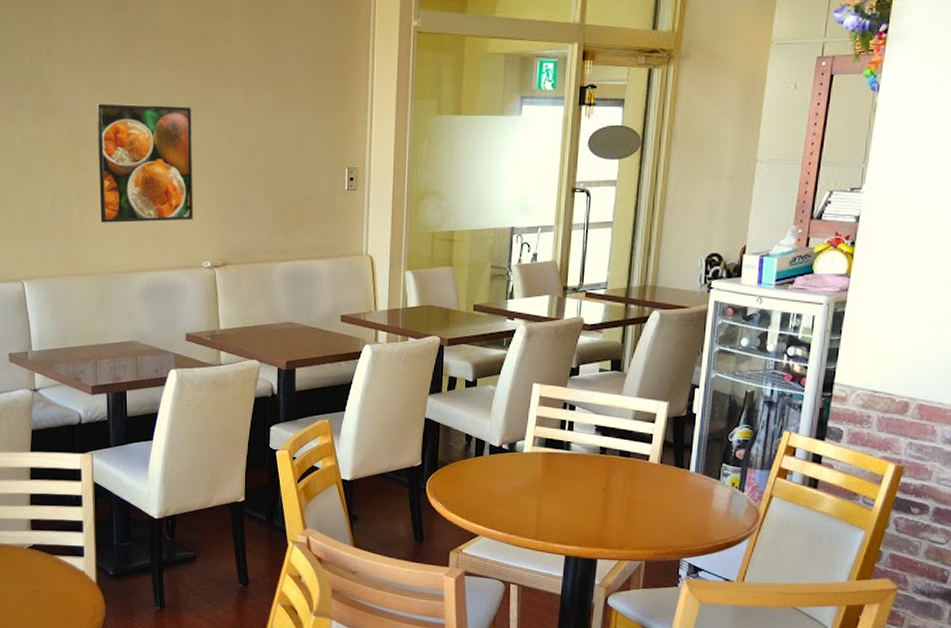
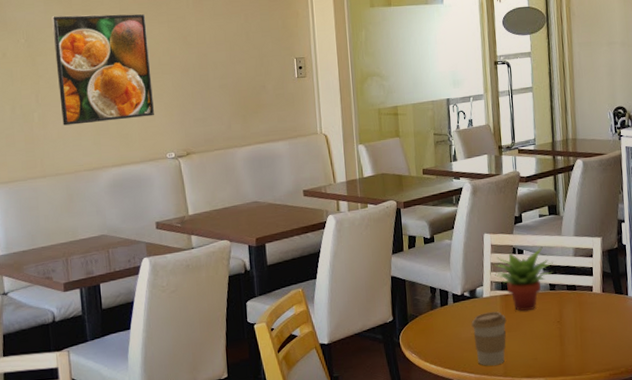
coffee cup: none [506,469,546,526] -> present [471,311,507,366]
succulent plant: none [539,404,608,473] -> present [493,246,553,312]

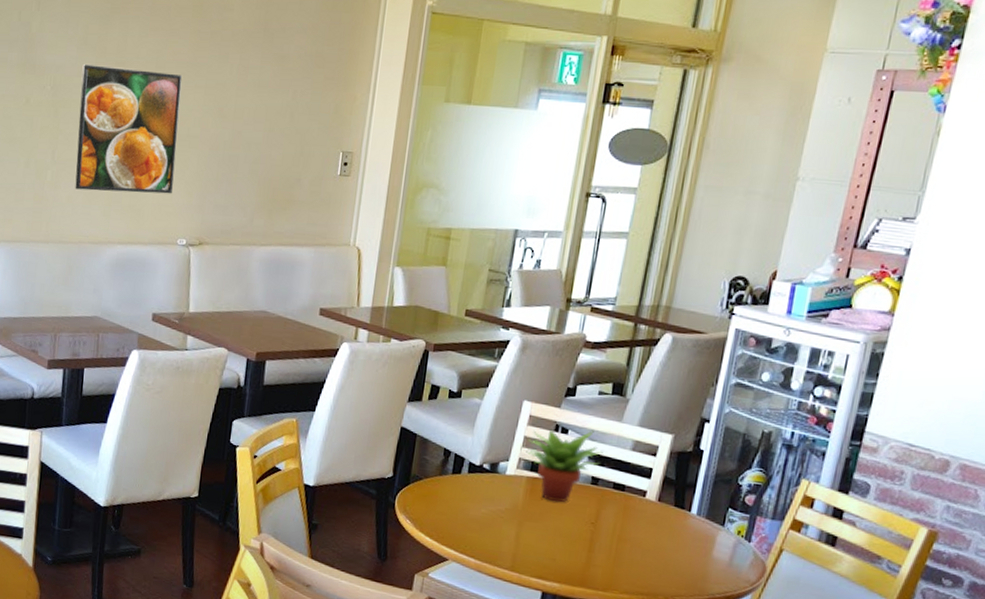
coffee cup: present [471,311,507,366] -> none [482,492,529,556]

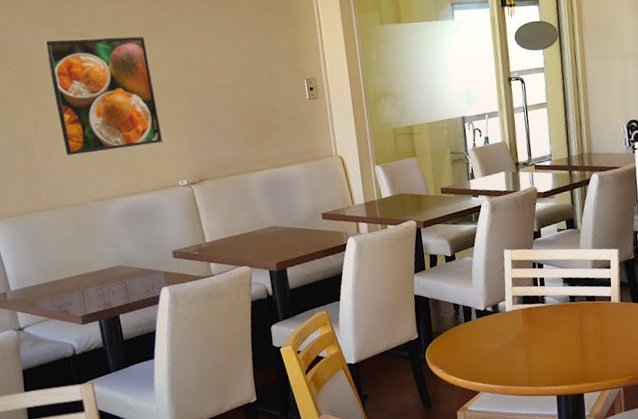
succulent plant: present [526,429,603,503] -> none [514,260,573,324]

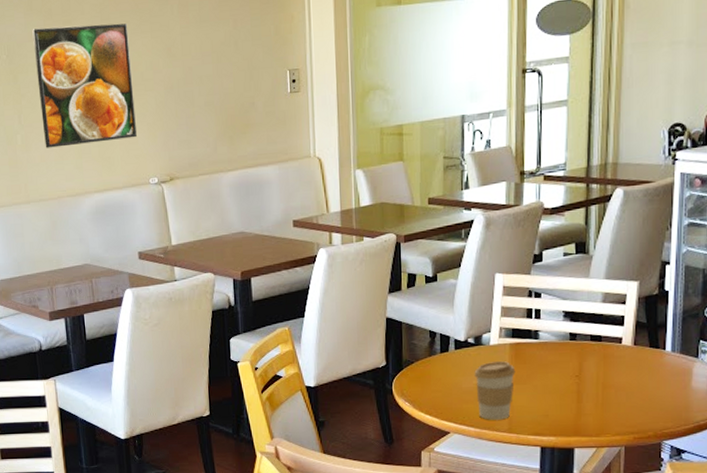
coffee cup: none [495,324,530,377] -> present [474,361,516,420]

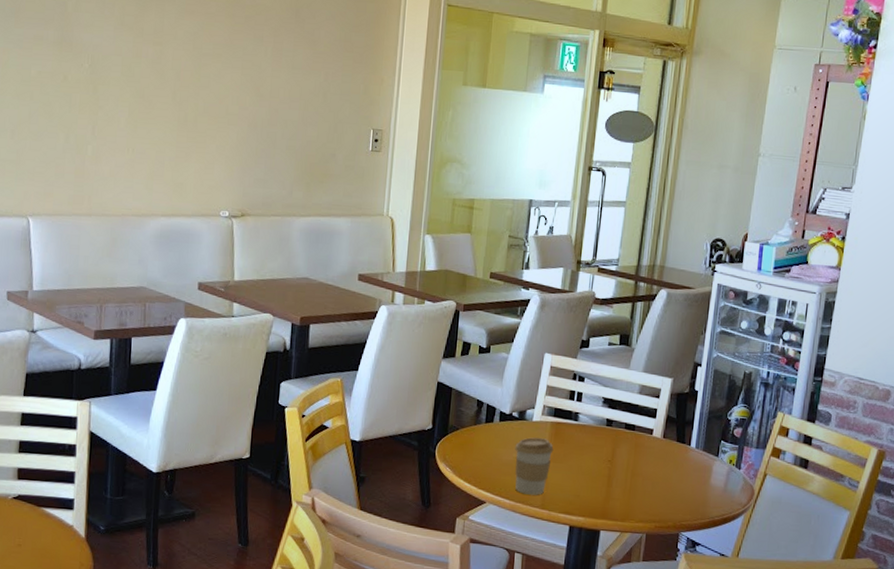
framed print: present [32,23,137,148] -> none [116,44,219,169]

